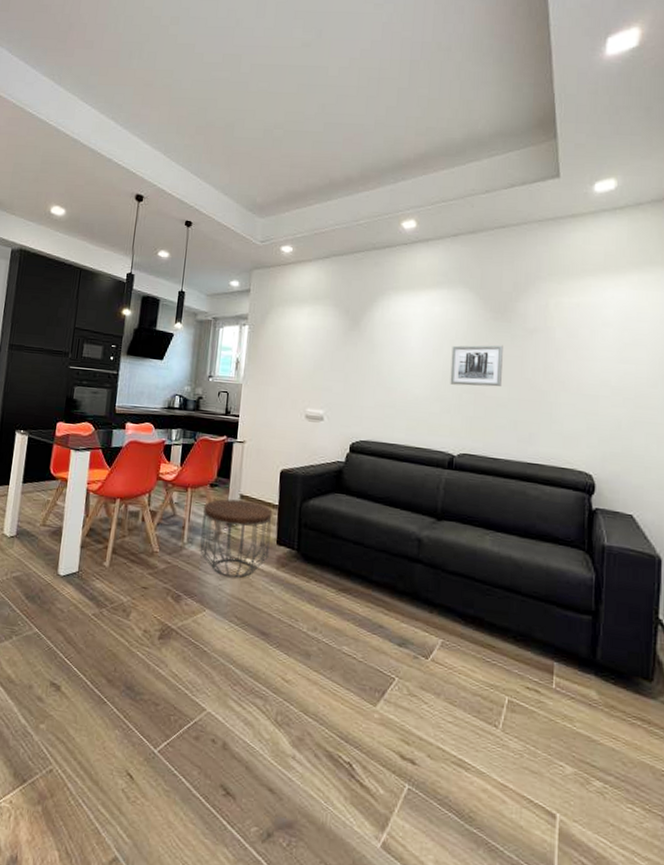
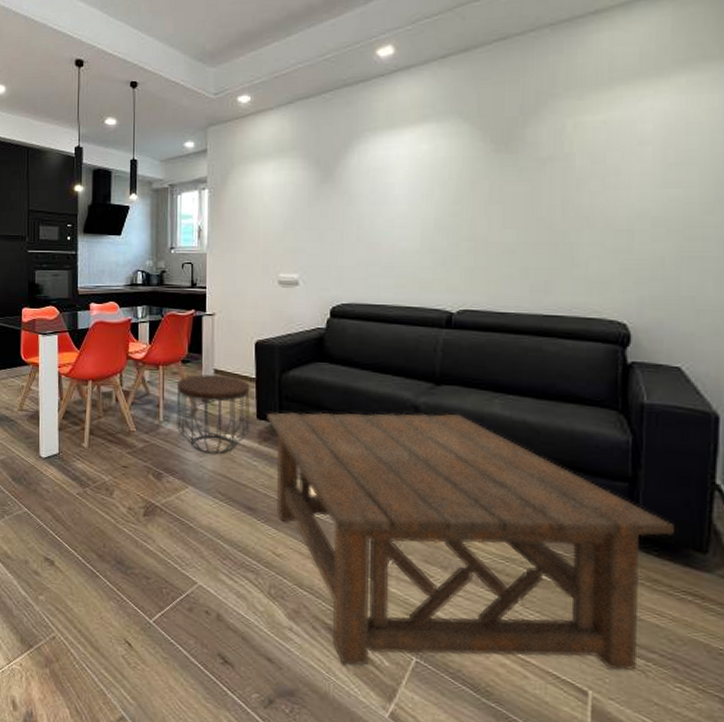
coffee table: none [286,539,627,794] -> present [267,412,674,671]
wall art: present [450,345,503,387] -> none [444,181,509,233]

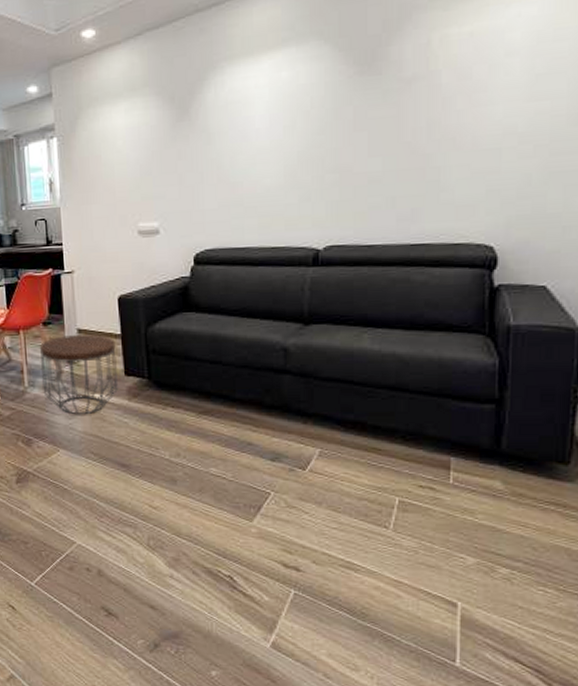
coffee table: present [267,412,674,671] -> none [135,352,539,604]

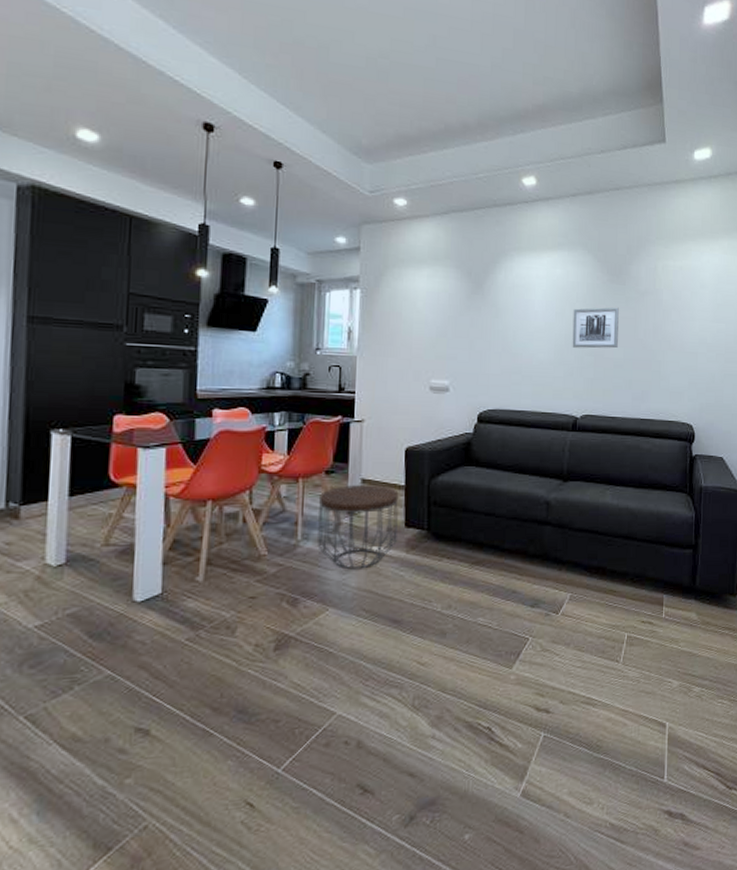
wall art: none [307,105,373,166] -> present [572,307,619,349]

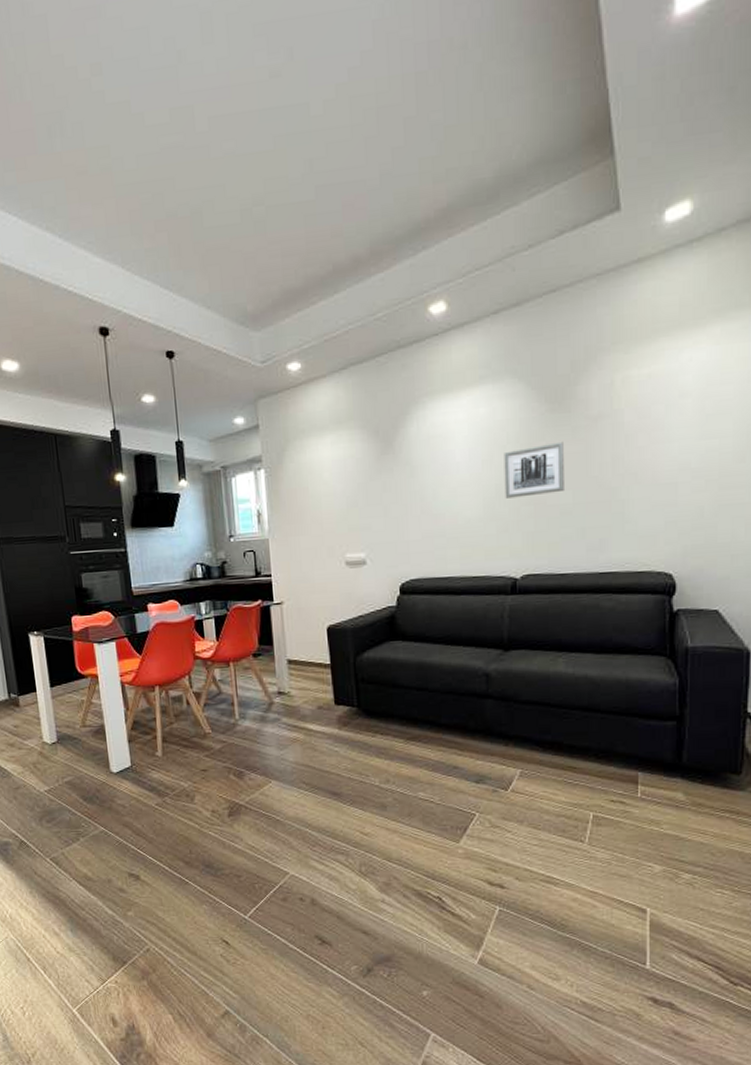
side table: present [317,485,399,570] -> none [250,665,329,746]

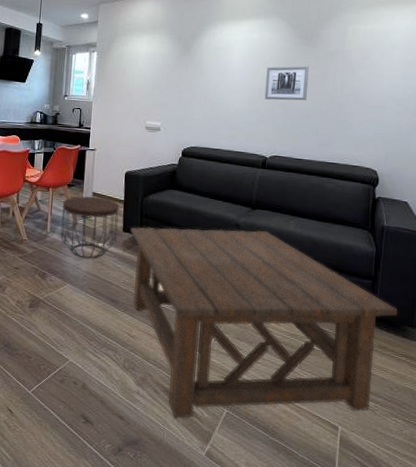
side table: none [250,665,329,746] -> present [60,196,119,259]
coffee table: none [344,676,714,925] -> present [130,227,398,418]

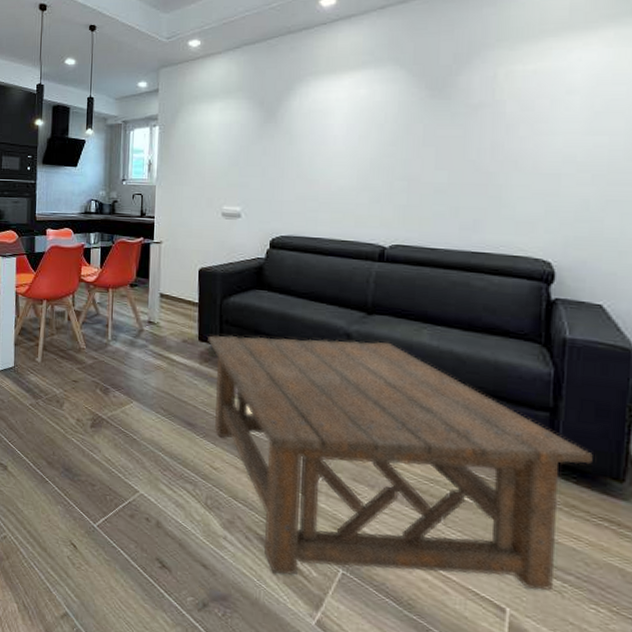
side table: present [60,196,119,259] -> none [124,298,193,373]
wall art: present [264,66,309,101] -> none [379,125,442,173]

